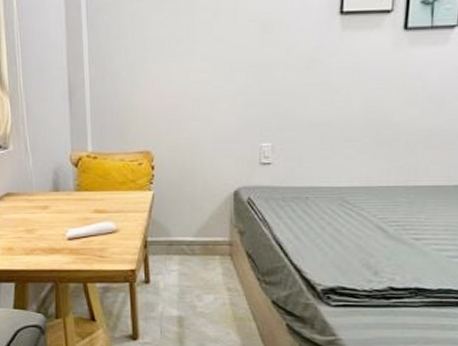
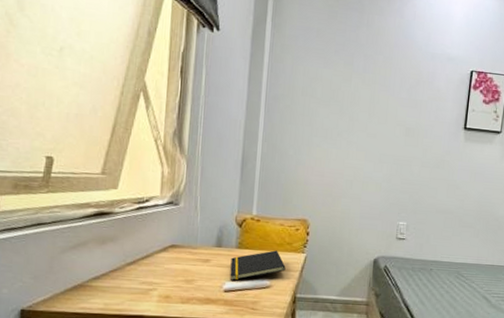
notepad: none [71,190,132,227] -> present [230,250,286,281]

